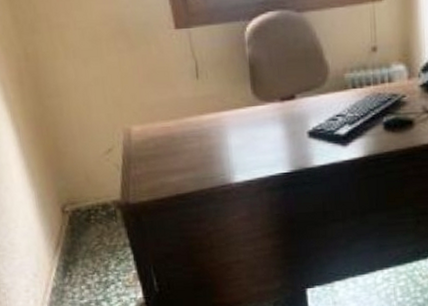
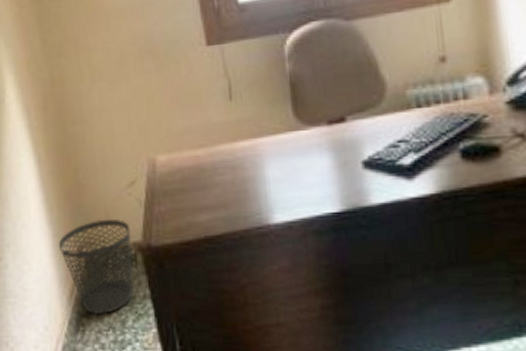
wastebasket: none [42,181,114,262] -> present [58,218,133,315]

